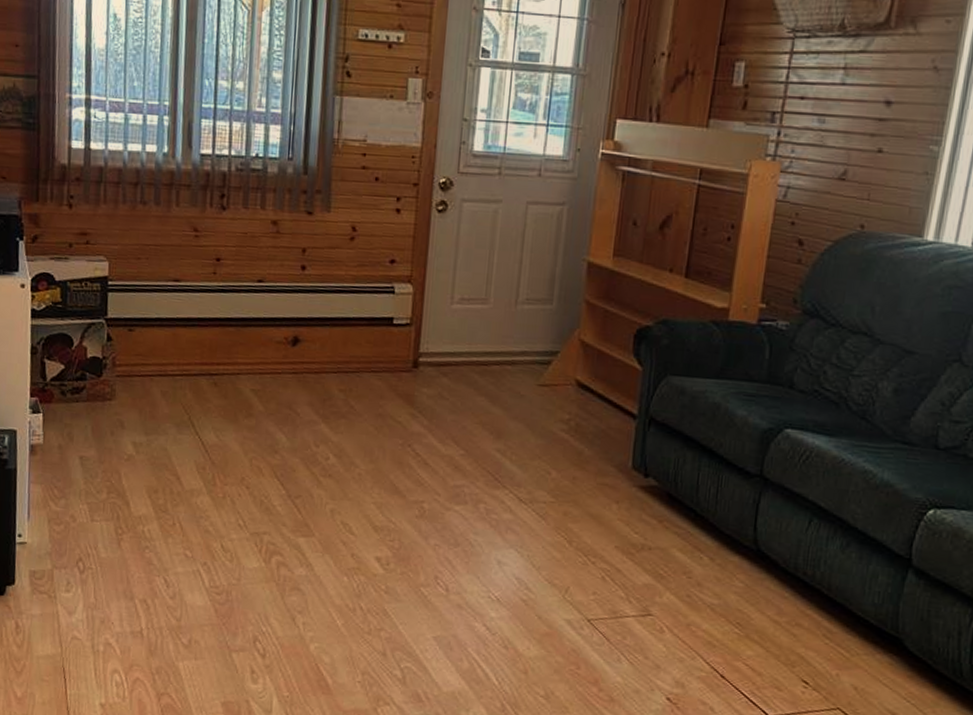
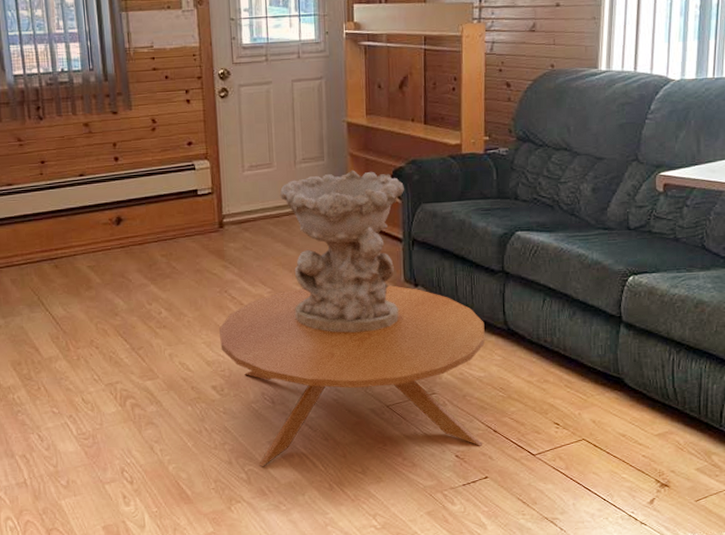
coffee table: none [393,456,728,692] -> present [219,285,485,467]
decorative bowl: none [489,321,649,524] -> present [279,170,404,333]

